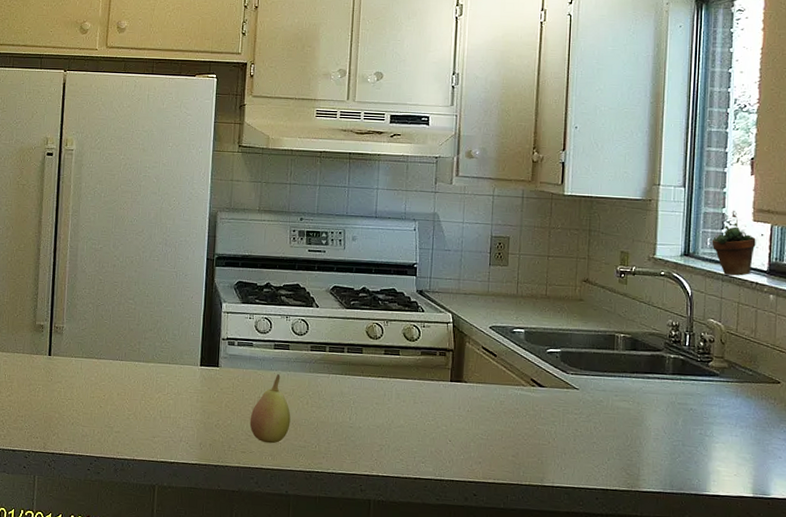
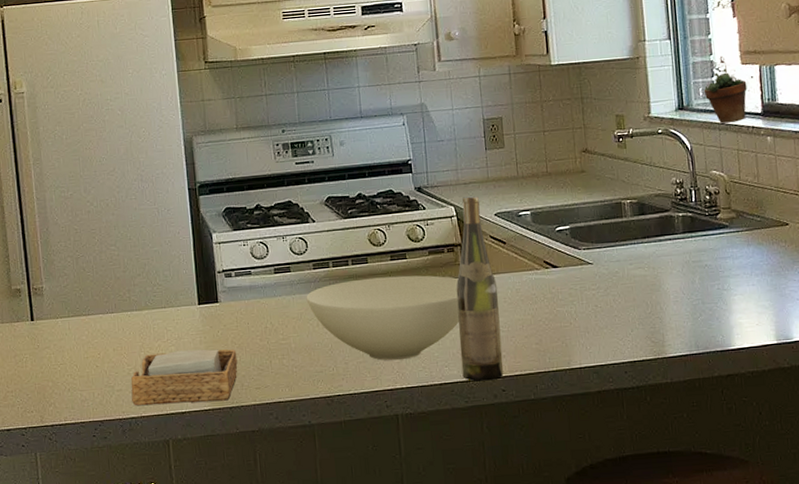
napkin holder: none [127,403,229,459] -> present [131,349,238,406]
fruit: present [249,374,291,444] -> none [259,300,303,375]
bowl: none [300,367,446,450] -> present [306,275,460,361]
wine bottle: none [437,306,483,484] -> present [456,196,504,381]

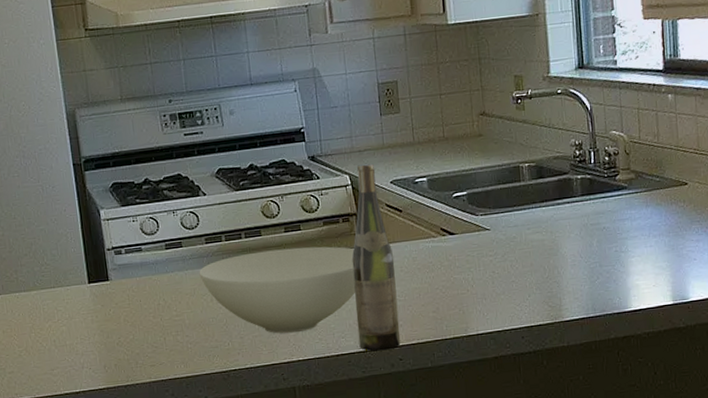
napkin holder: present [131,349,238,406] -> none [22,327,132,387]
succulent plant: present [703,55,747,124] -> none [604,10,649,82]

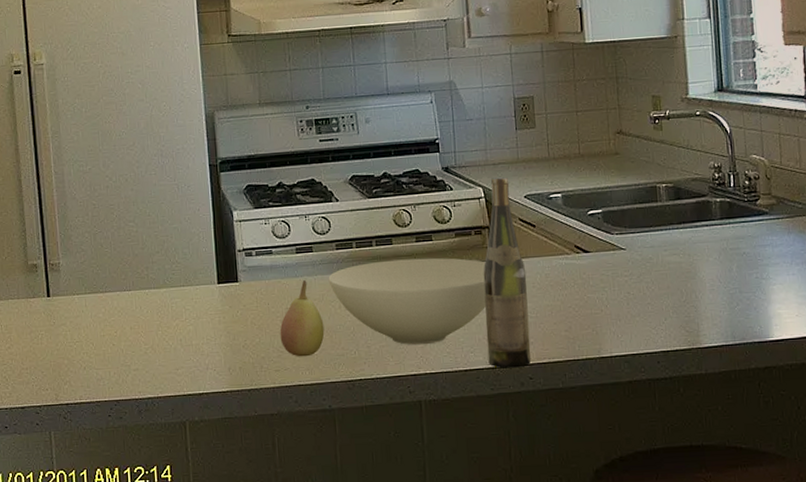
fruit: none [153,276,198,351] -> present [280,280,325,357]

